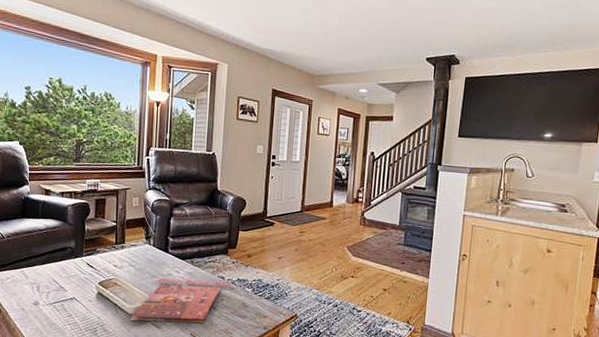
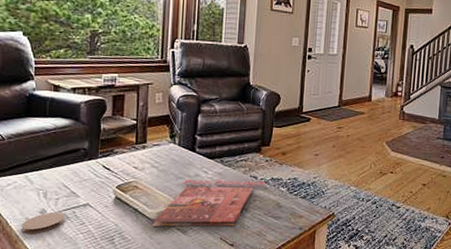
coaster: none [18,304,55,323] -> present [21,212,65,234]

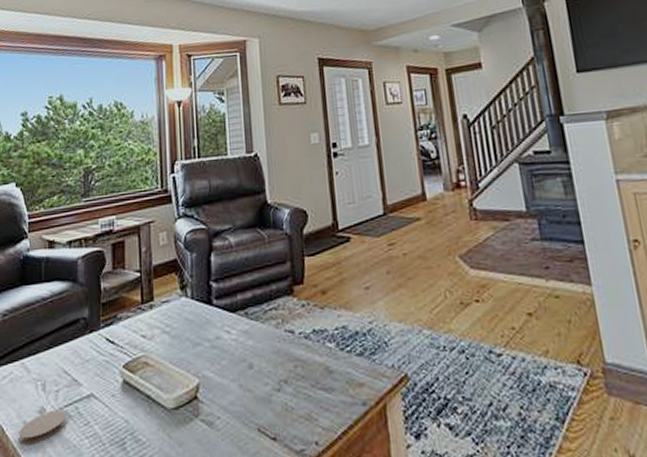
cover: present [152,179,266,227] -> none [170,336,306,418]

